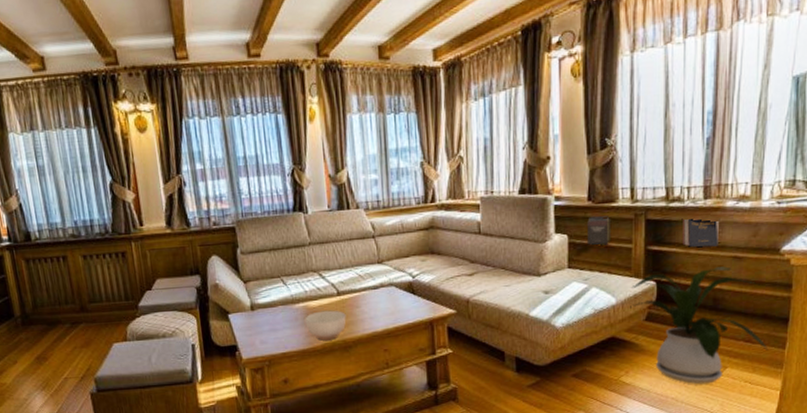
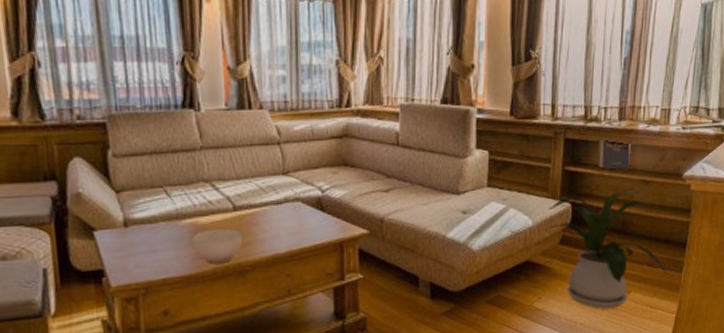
books: present [587,216,610,246] -> none [508,133,531,164]

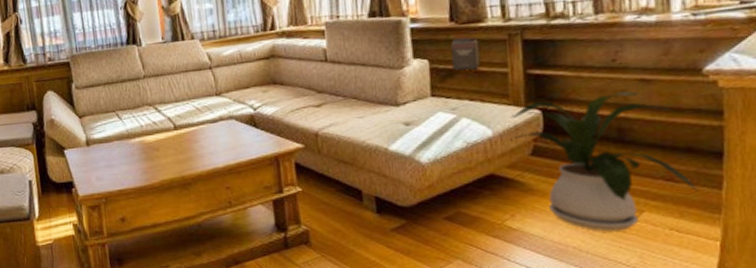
bowl: present [192,228,243,264] -> none [141,145,185,177]
books: none [508,133,531,164] -> present [451,37,480,71]
books: present [597,140,631,170] -> none [570,37,618,71]

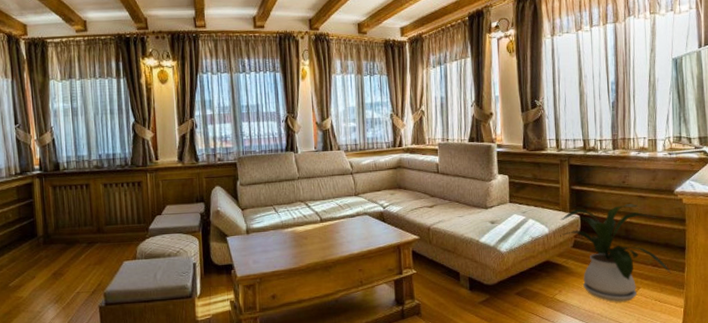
books: present [451,37,480,71] -> none [523,161,542,185]

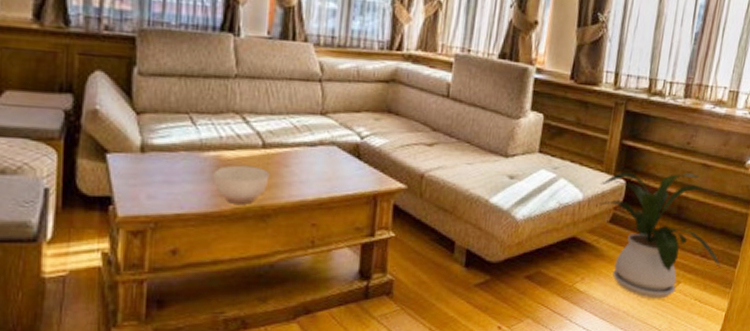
bowl: none [292,234,328,261] -> present [213,165,270,204]

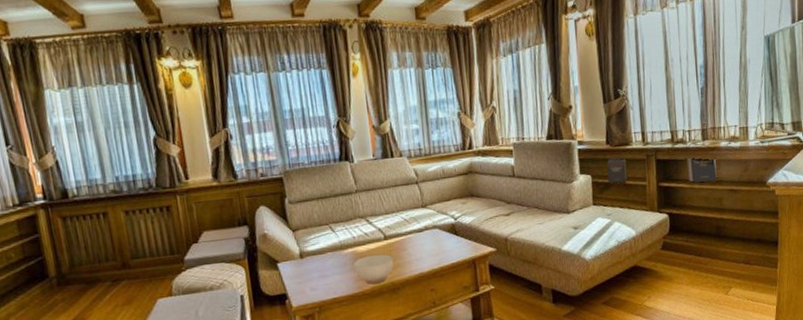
books: none [563,98,590,132] -> present [607,157,628,184]
house plant: present [596,170,723,299] -> none [647,198,764,304]
books: none [657,117,695,151] -> present [687,158,717,183]

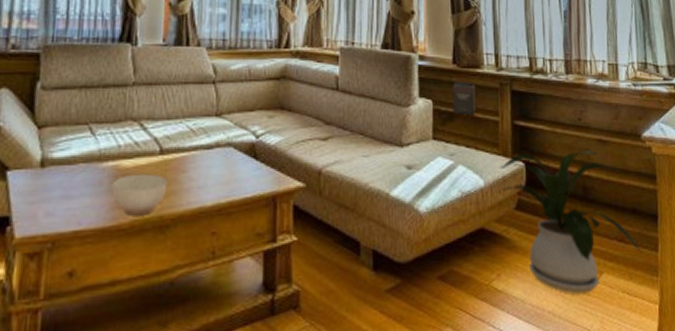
house plant: none [647,198,764,304] -> present [498,150,642,294]
books: present [687,158,717,183] -> none [547,94,583,127]

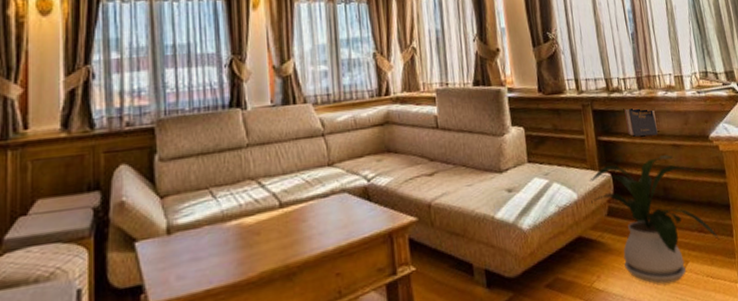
bowl: present [112,173,168,216] -> none [238,226,290,269]
books: present [453,82,476,116] -> none [540,107,564,138]
books: none [547,94,583,127] -> present [624,109,658,137]

